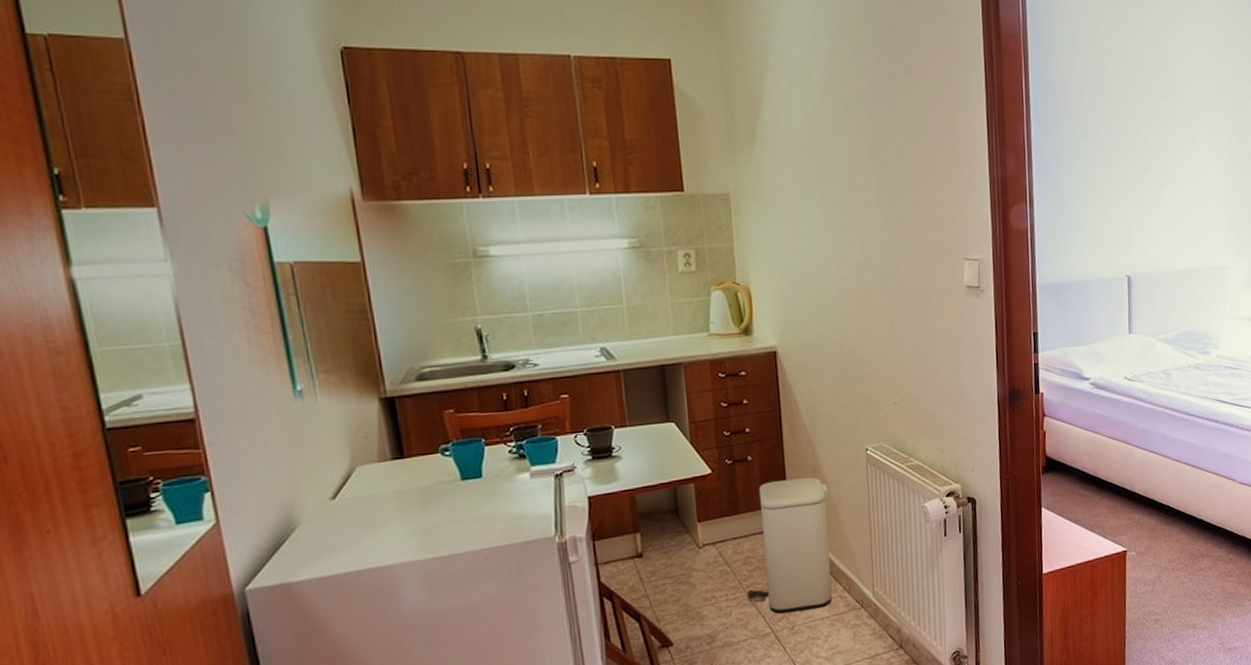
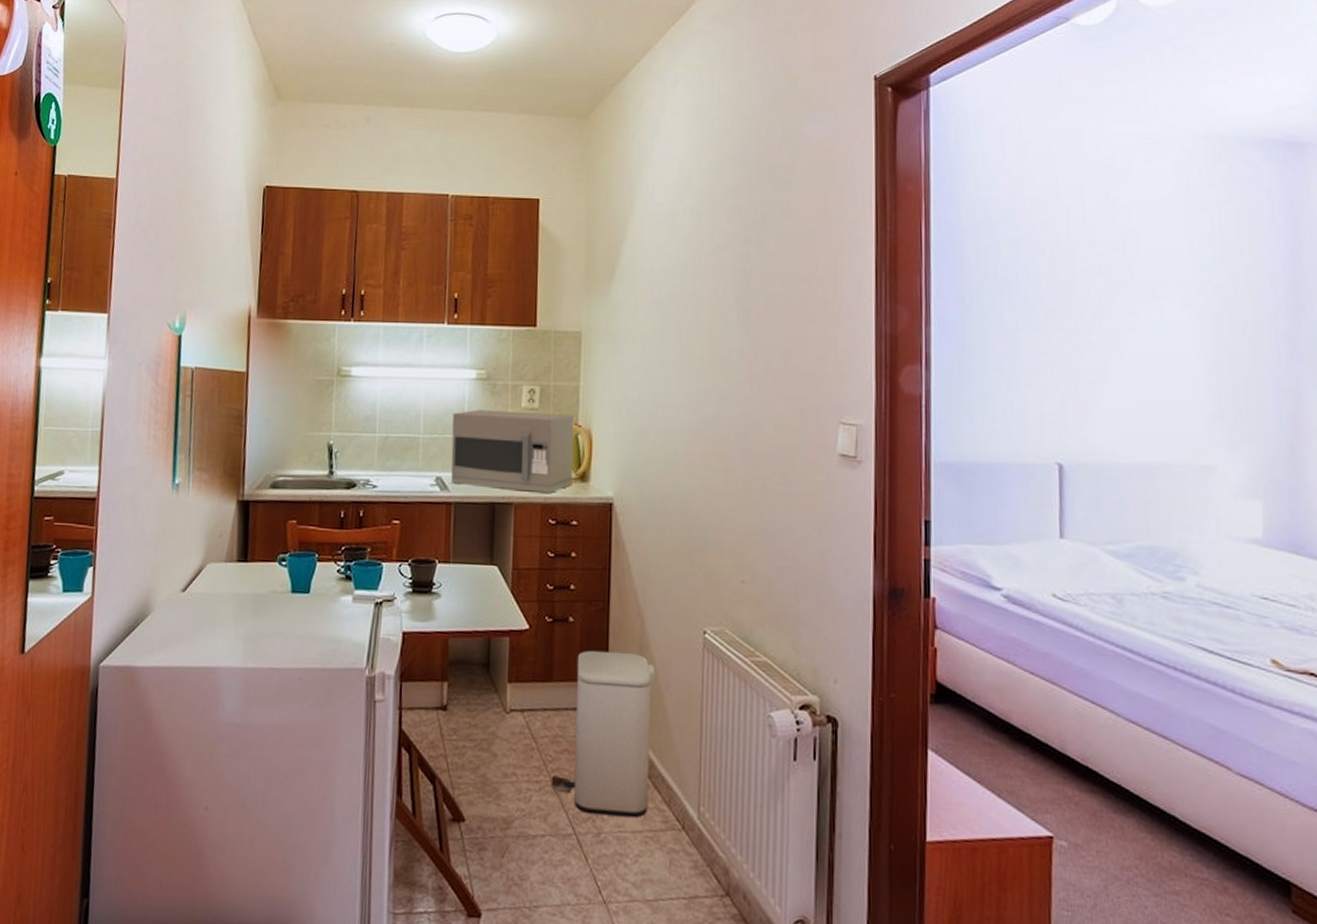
microwave: none [609,274,737,353] -> present [451,409,575,494]

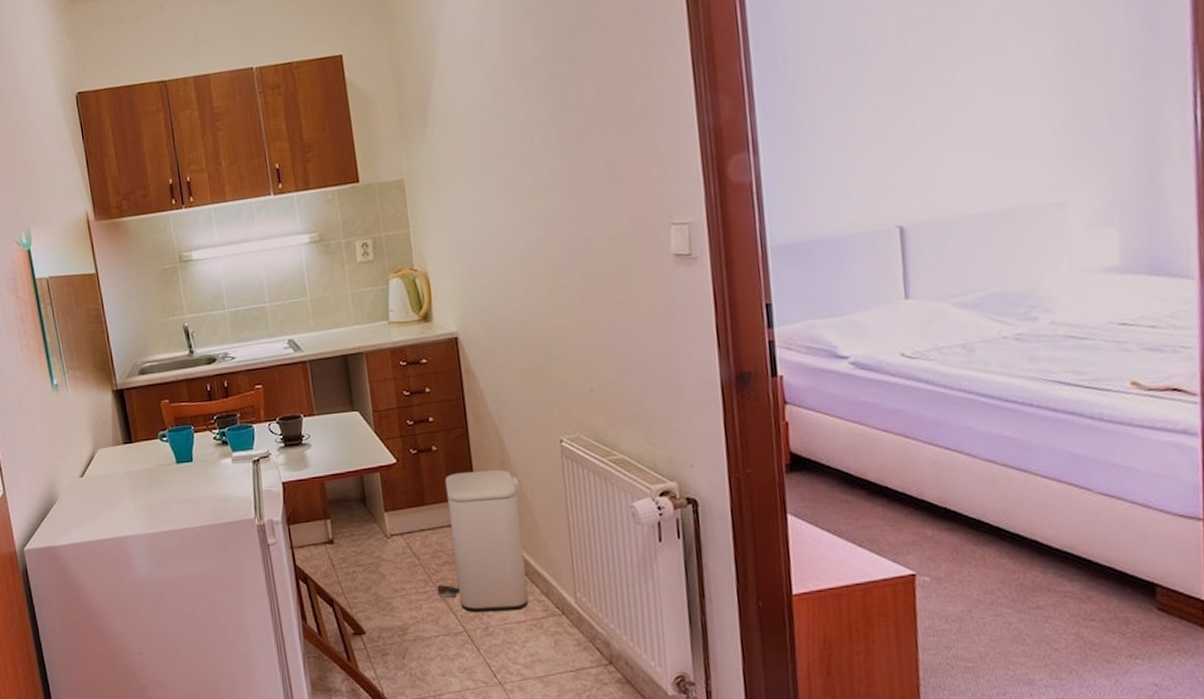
microwave: present [451,409,575,494] -> none [294,261,417,344]

